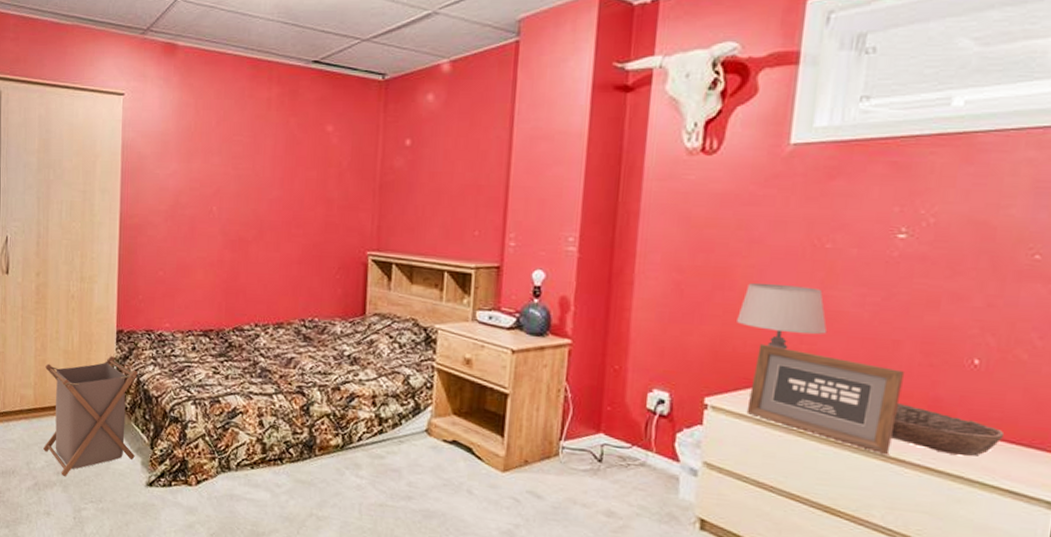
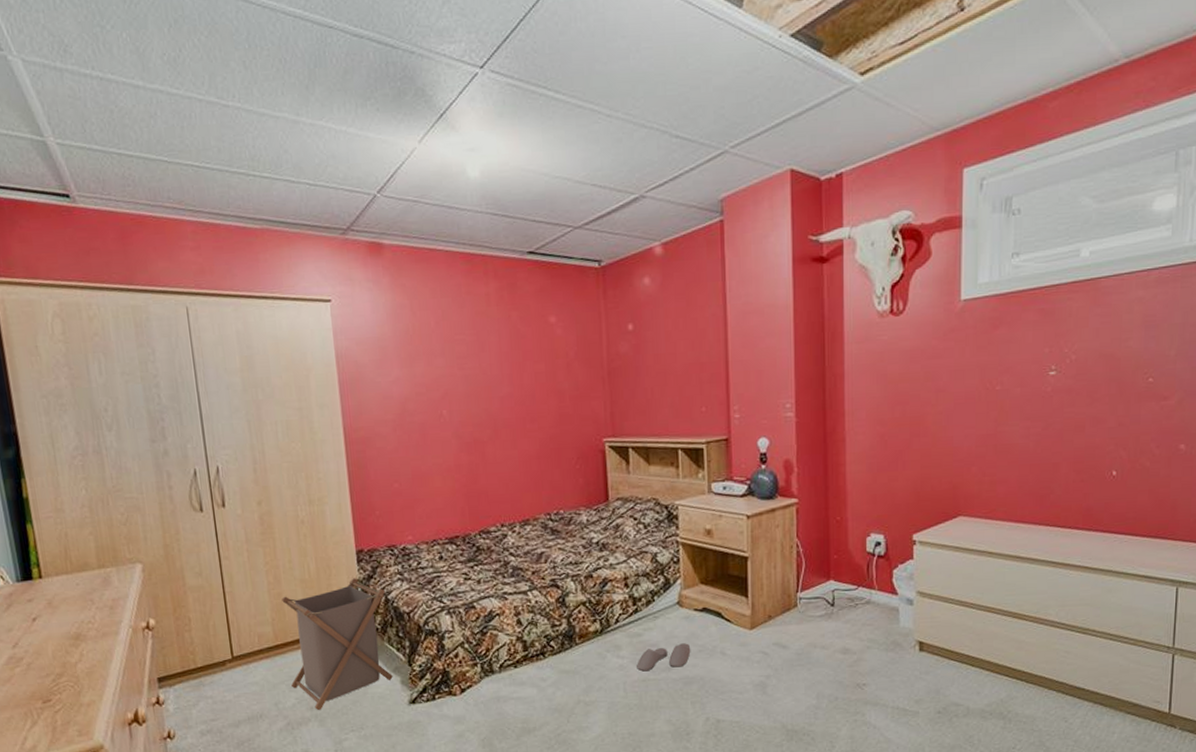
slippers: none [375,473,435,498] -> present [637,643,691,672]
table lamp: present [735,282,828,350] -> none [931,426,1003,483]
picture frame: present [746,343,906,455] -> none [947,480,1064,562]
basket: present [890,402,1005,457] -> none [1057,515,1139,554]

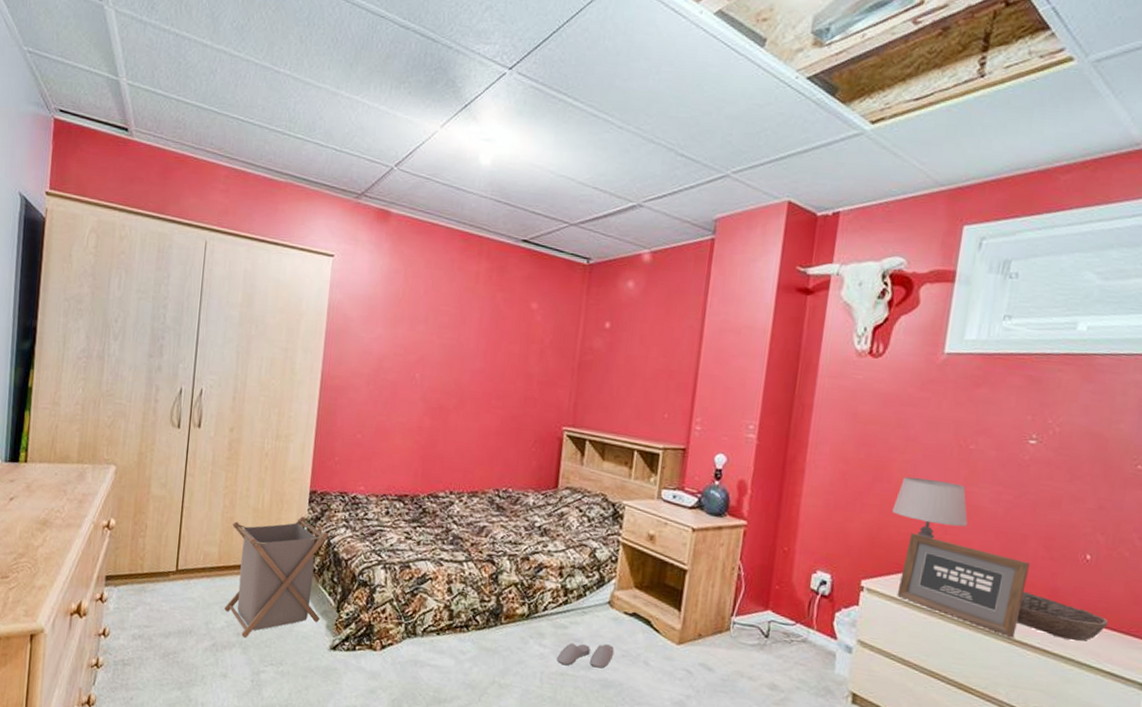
table lamp: none [931,426,1003,483] -> present [891,476,968,539]
picture frame: none [947,480,1064,562] -> present [897,532,1031,638]
basket: none [1057,515,1139,554] -> present [1016,591,1109,642]

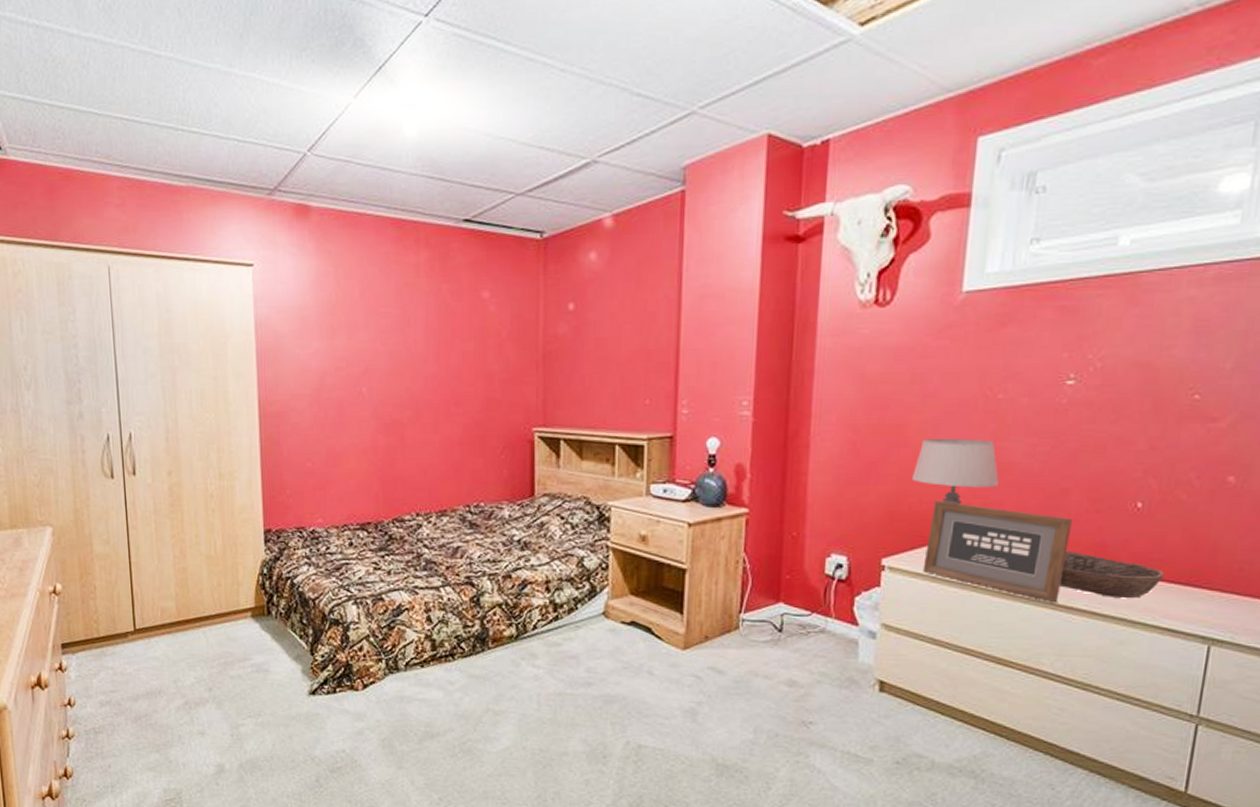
laundry basket: present [224,516,329,639] -> none [186,558,294,693]
slippers: present [557,643,615,668] -> none [553,658,615,685]

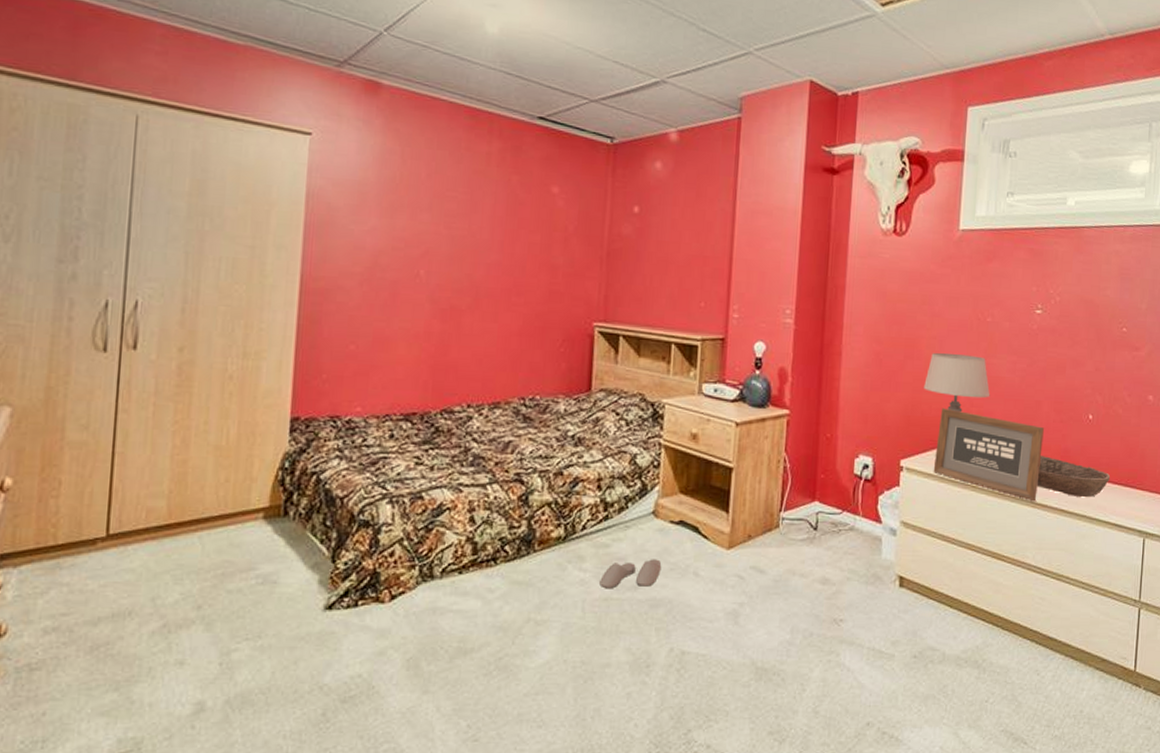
slippers: none [553,658,615,685] -> present [599,559,662,589]

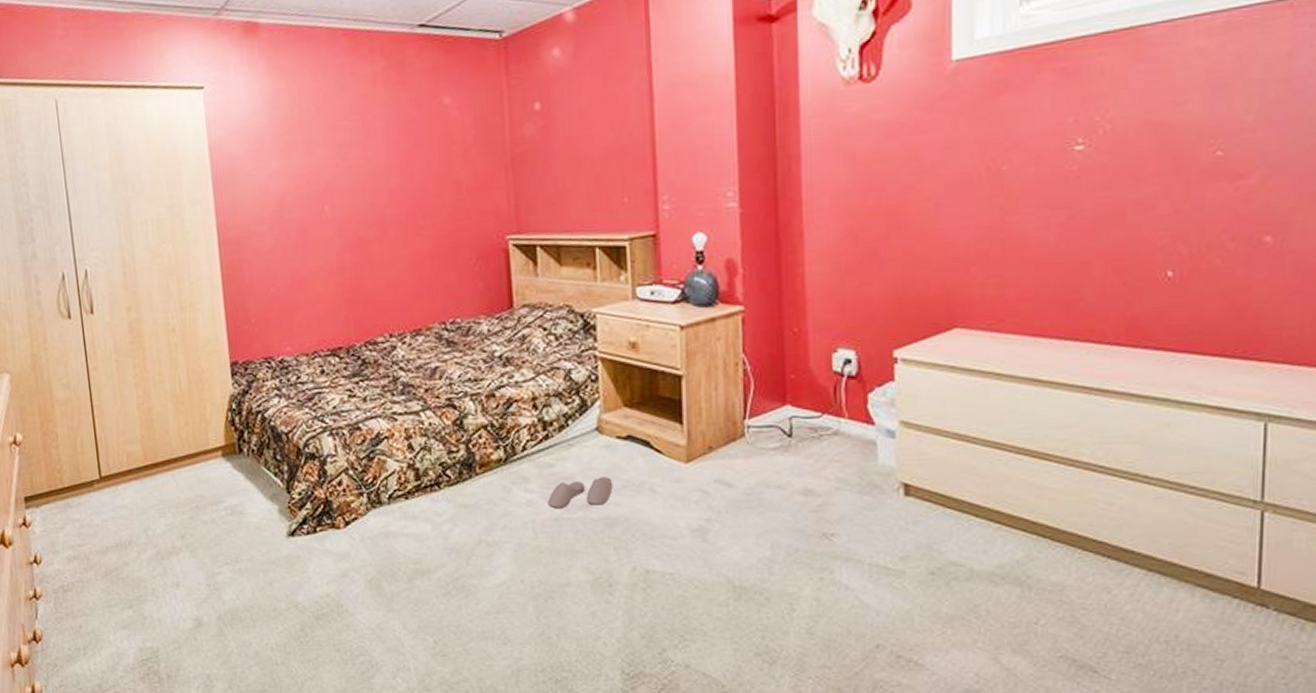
table lamp: present [923,352,991,413] -> none [916,215,1014,287]
picture frame: present [933,407,1045,502] -> none [939,283,1099,387]
basket: present [1036,454,1111,498] -> none [1091,328,1207,377]

